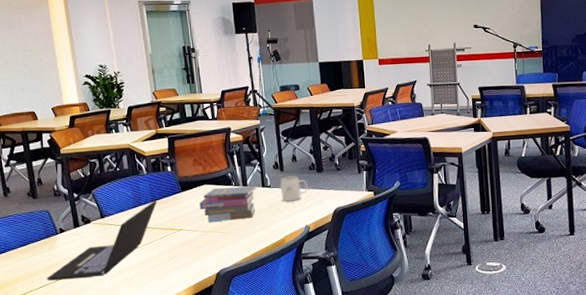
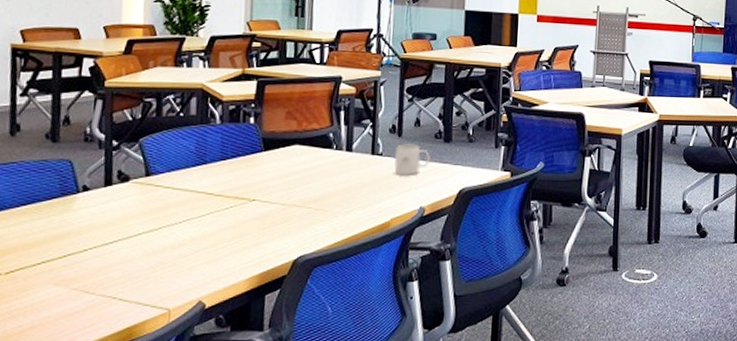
laptop: present [47,200,157,281] -> none [50,159,228,256]
books: present [199,186,257,223] -> none [284,150,364,194]

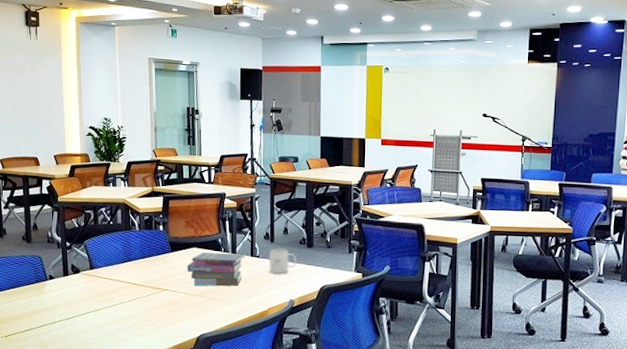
books: none [284,150,364,194] -> present [187,252,245,286]

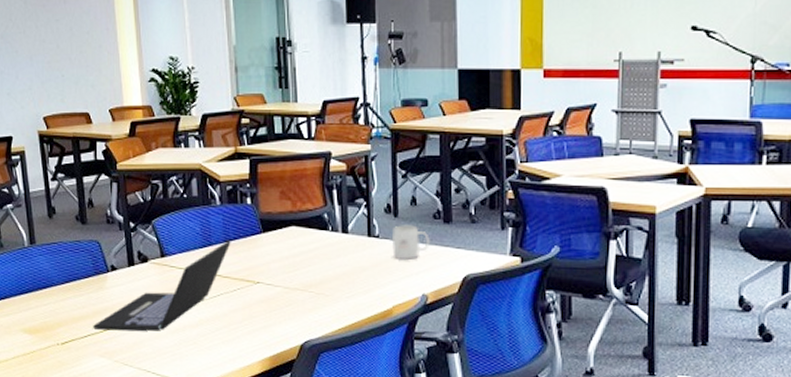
laptop: none [32,258,146,327] -> present [93,241,231,331]
books: present [187,252,245,286] -> none [284,231,360,278]

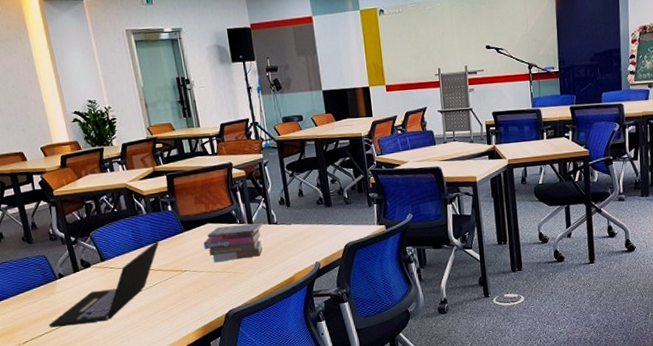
books: none [284,231,360,278] -> present [203,223,263,263]
mug: present [392,225,430,261] -> none [287,211,317,239]

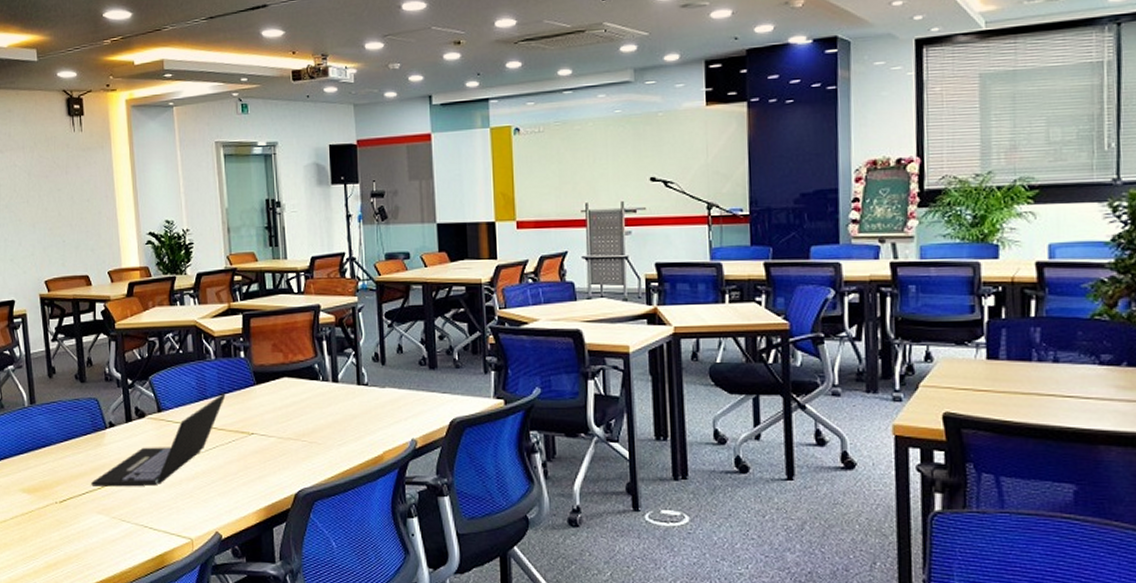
books: present [203,223,263,263] -> none [277,382,350,427]

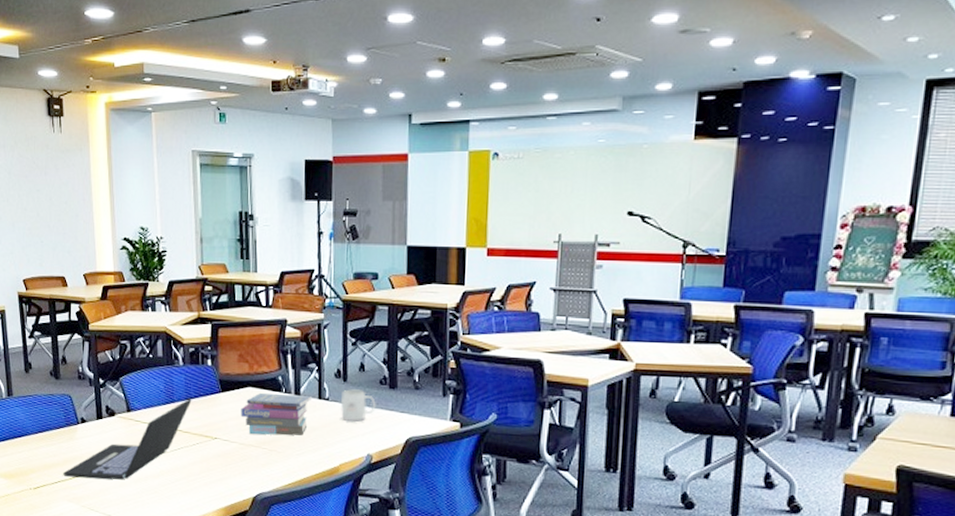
books: none [277,382,350,427] -> present [241,392,311,436]
mug: none [381,372,417,407] -> present [341,389,376,423]

